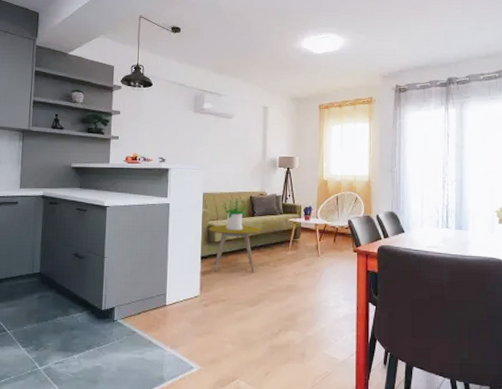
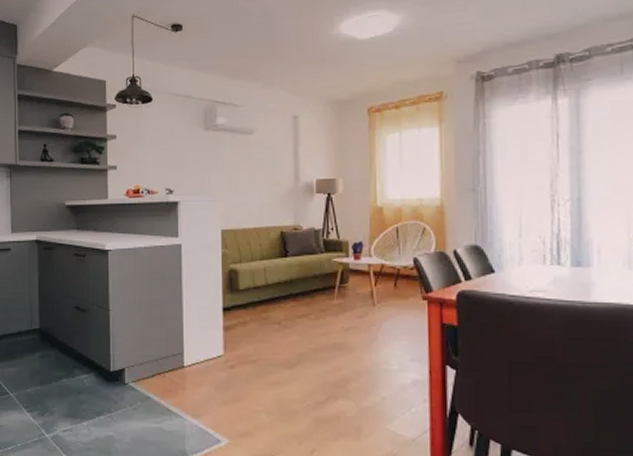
side table: present [208,224,262,273] -> none [230,268,298,328]
potted plant: present [222,198,248,231] -> none [245,235,278,275]

